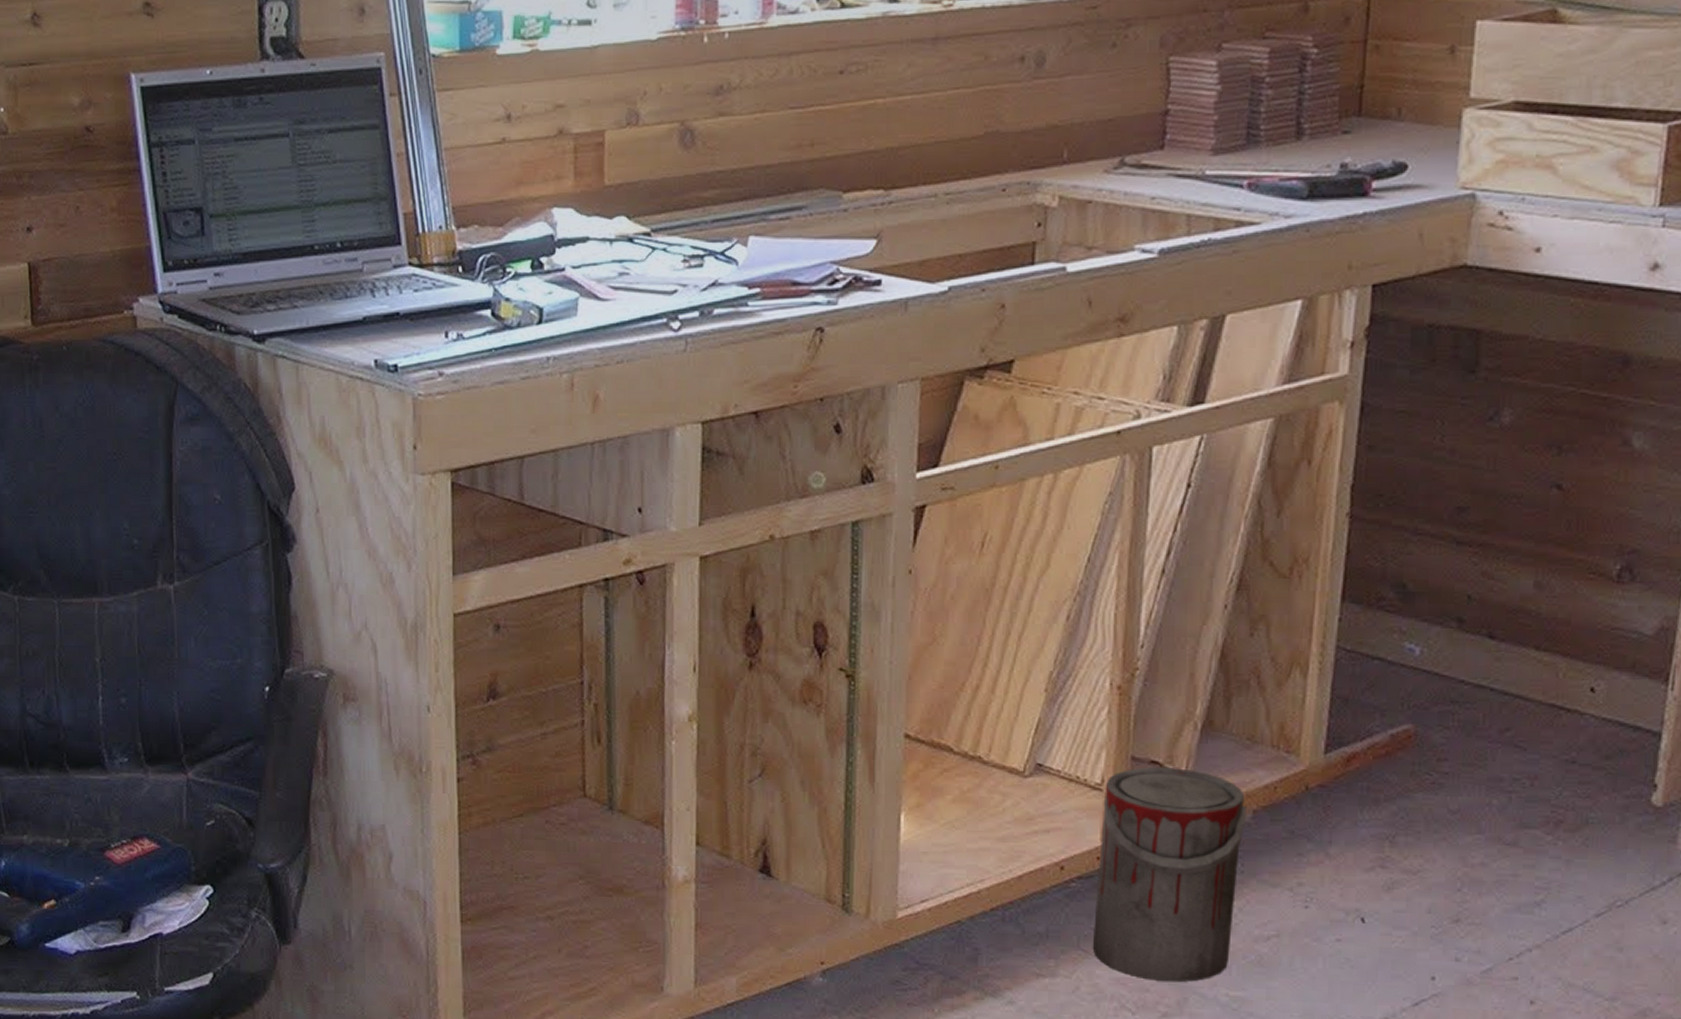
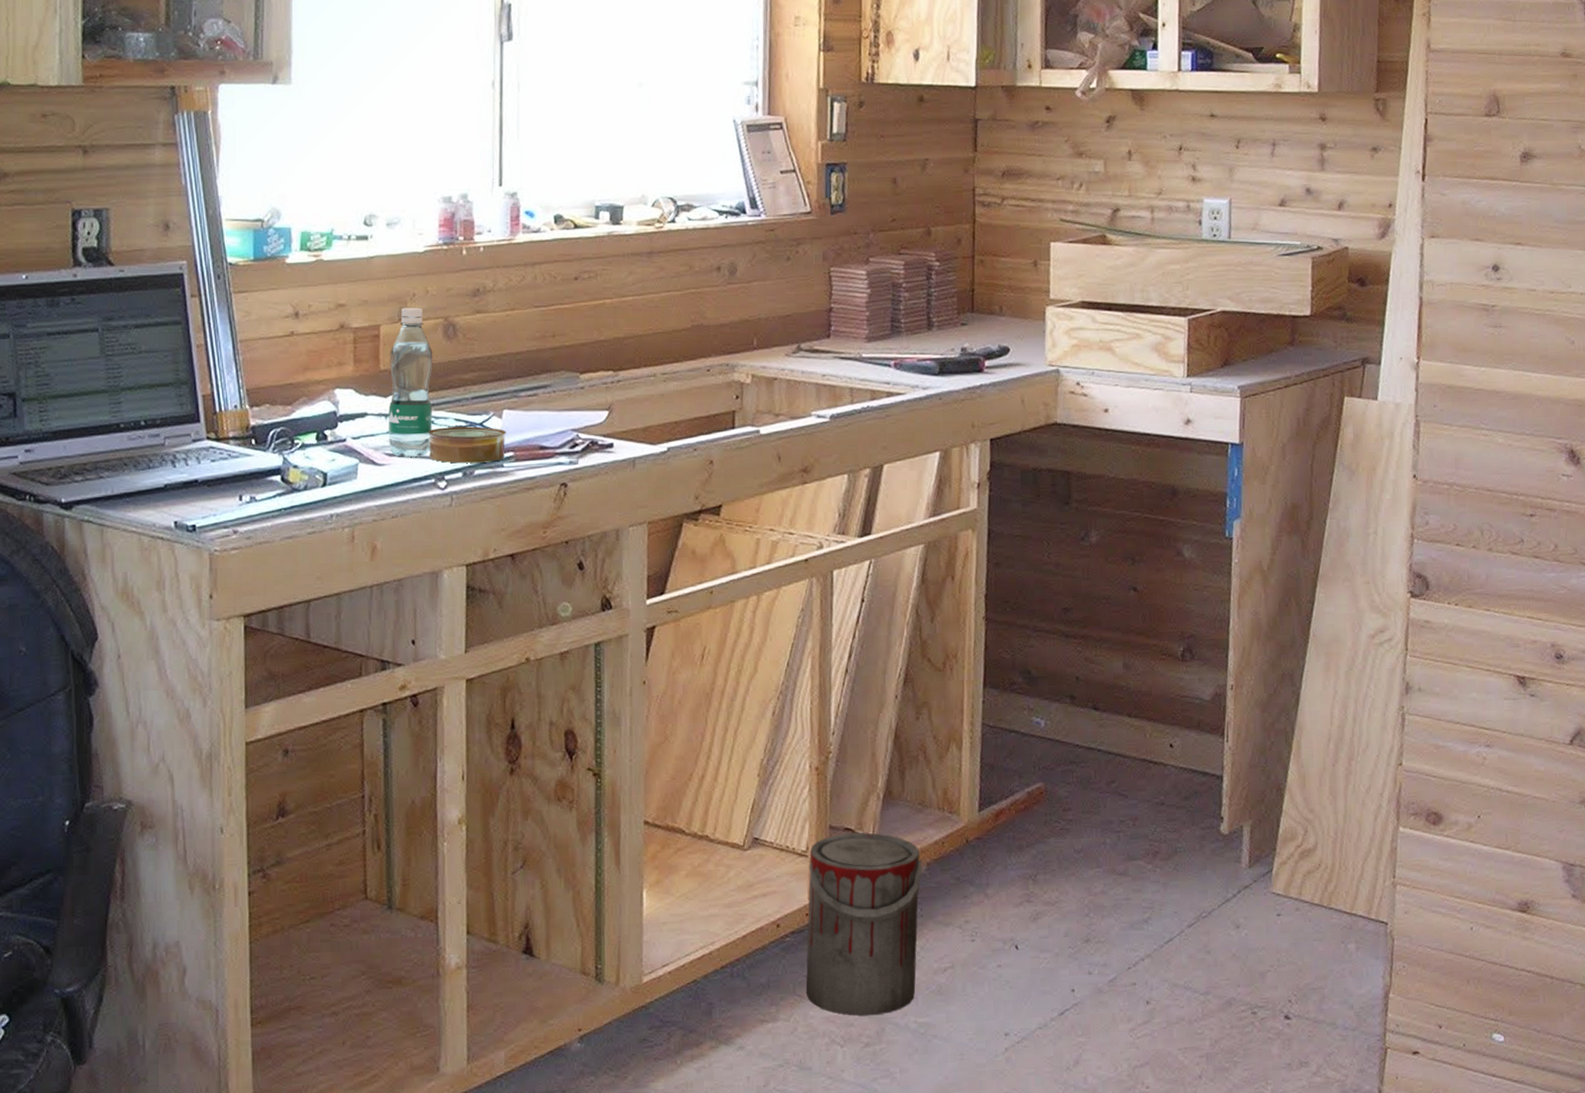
bottle: none [613,108,667,291] -> present [388,307,433,457]
adhesive tape: none [659,256,752,300] -> present [427,426,506,464]

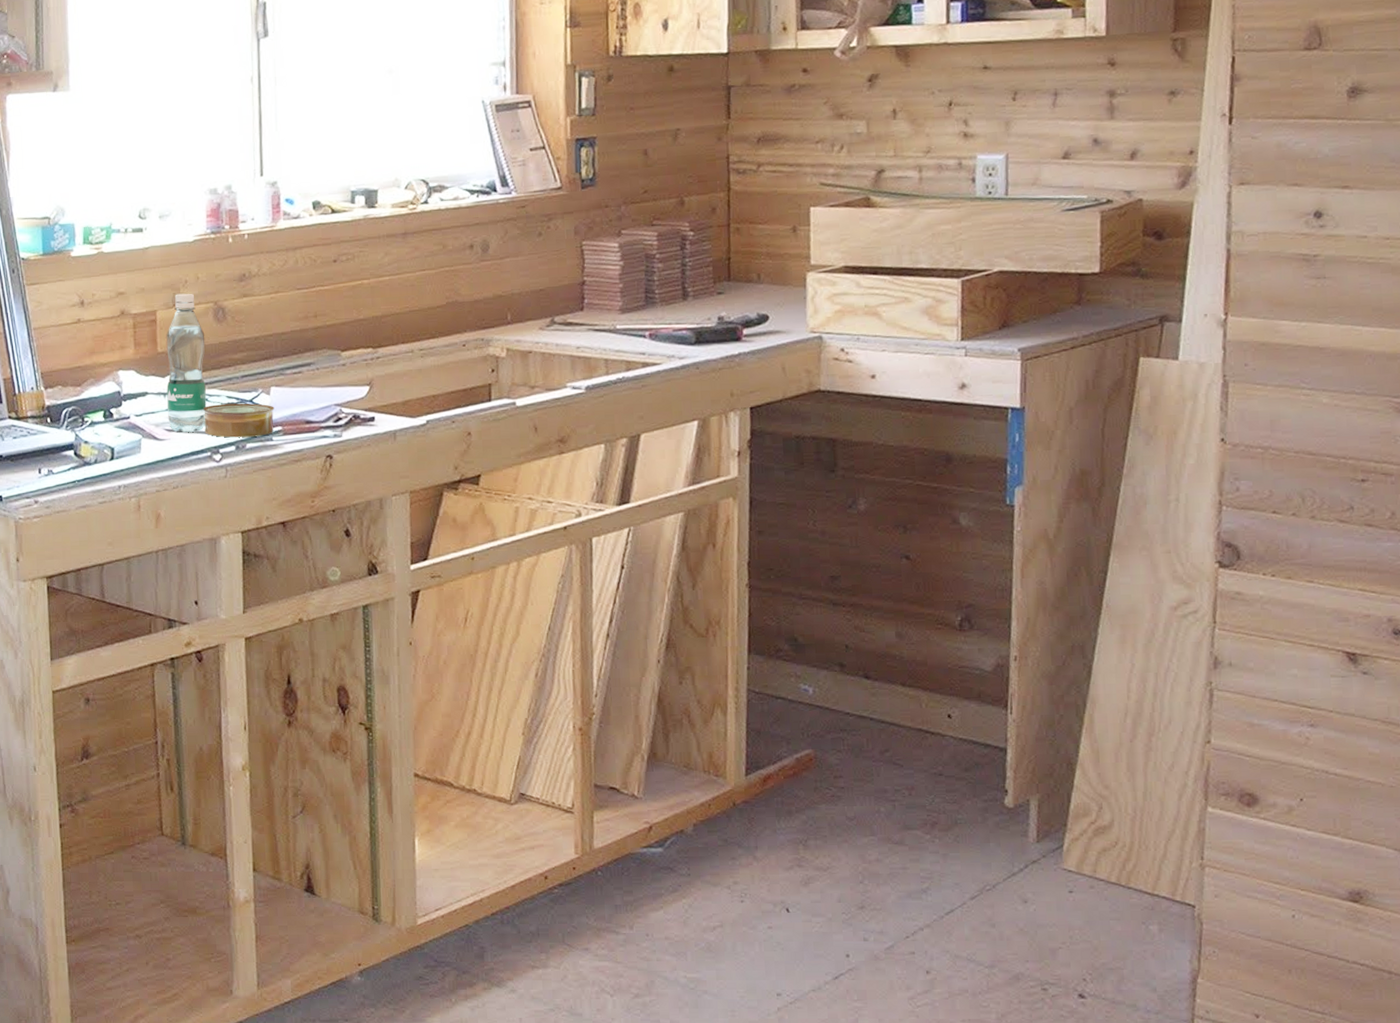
paint can: present [805,832,922,1016] -> none [574,792,689,967]

